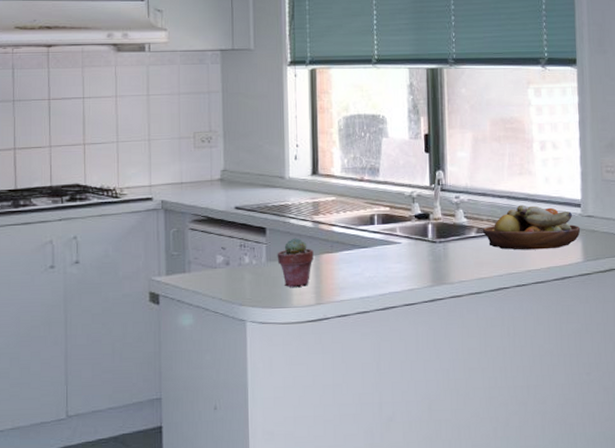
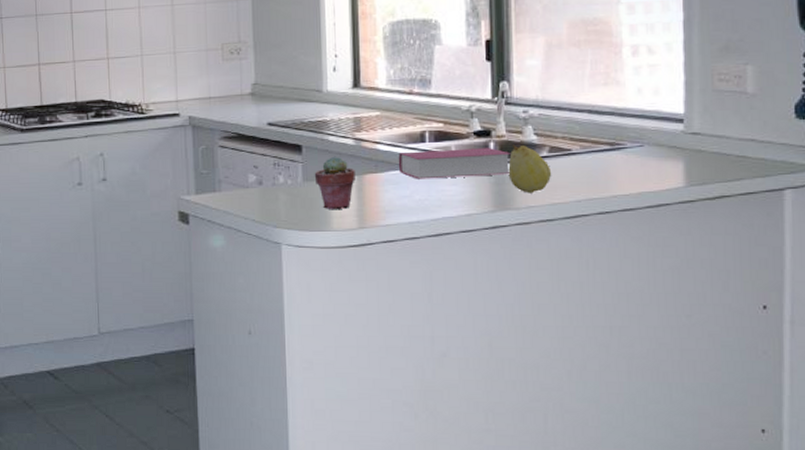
book: none [351,229,445,258] -> present [398,148,510,179]
fruit: none [443,226,478,270] -> present [508,145,551,194]
fruit bowl: present [482,204,581,250] -> none [556,120,683,173]

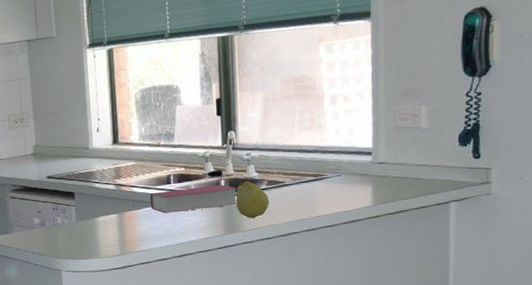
potted succulent: present [314,156,355,209] -> none [85,199,117,241]

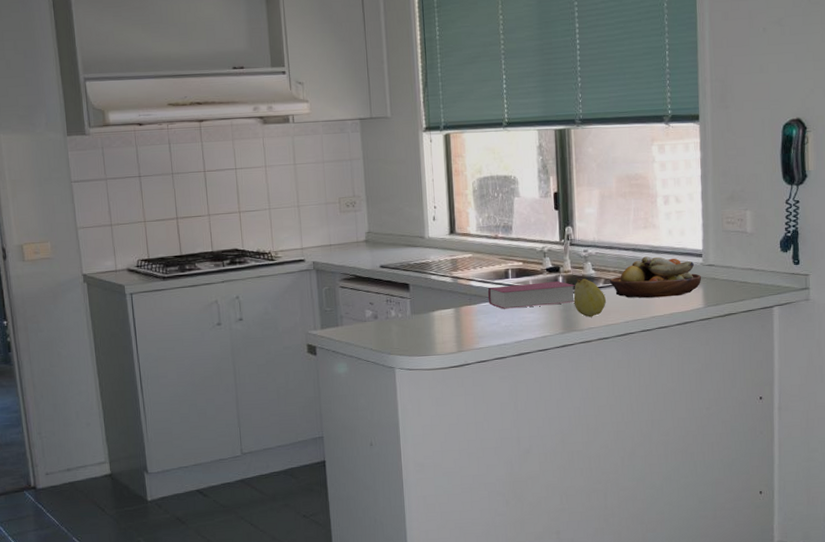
fruit bowl: none [272,156,371,199] -> present [609,256,702,299]

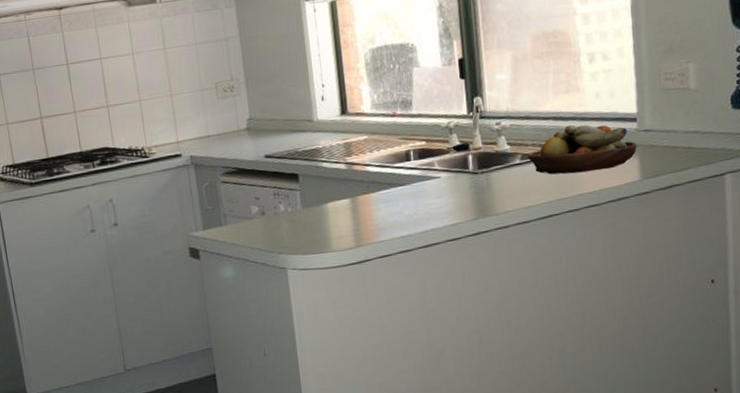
book: present [487,281,575,309] -> none [387,160,488,196]
fruit: present [573,278,606,317] -> none [486,155,524,200]

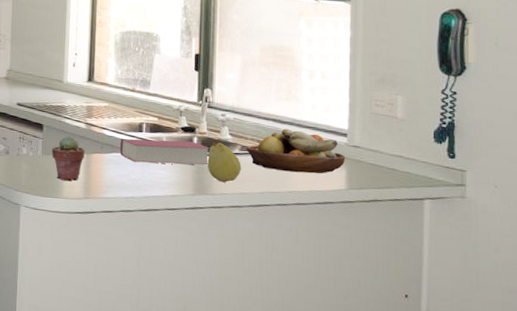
potted succulent: none [312,181,350,232] -> present [51,136,85,181]
book: none [387,160,488,196] -> present [119,138,210,165]
fruit: none [486,155,524,200] -> present [207,141,241,183]

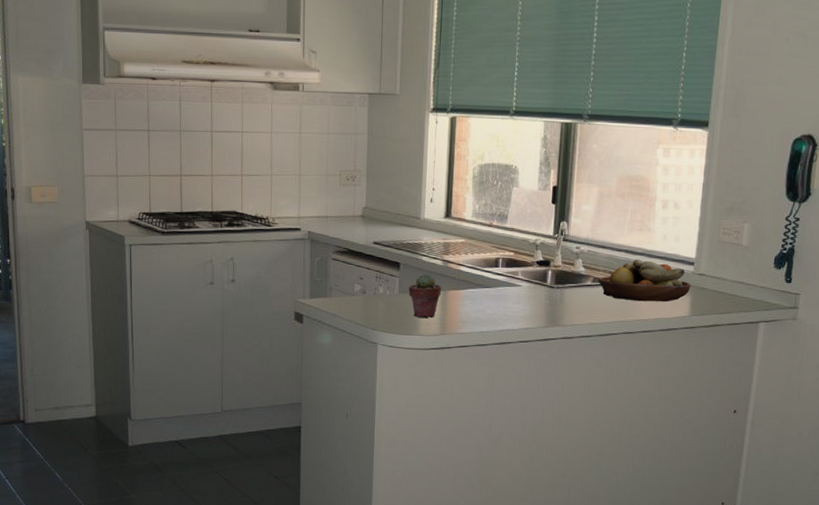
book: present [119,138,210,165] -> none [475,274,563,298]
fruit: present [207,141,241,183] -> none [560,274,592,314]

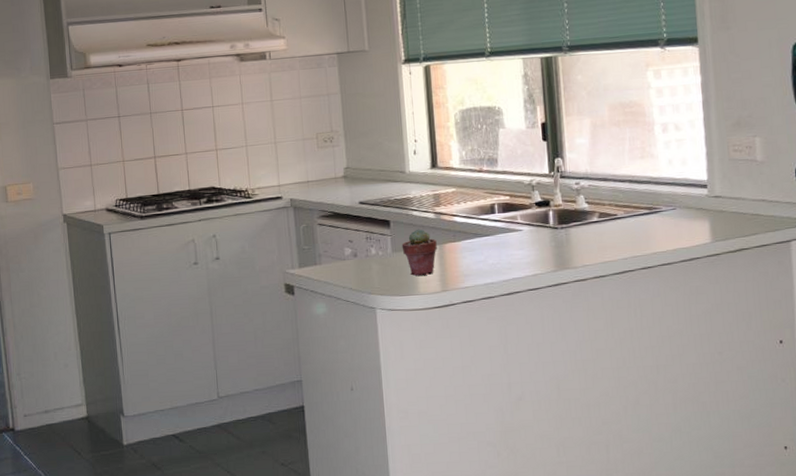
fruit bowl: present [598,259,691,302] -> none [604,188,708,233]

